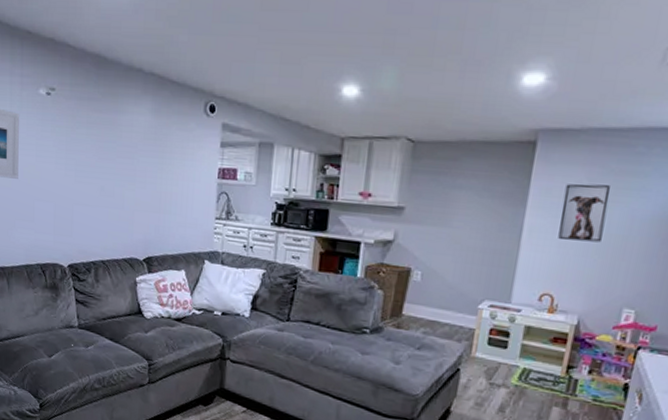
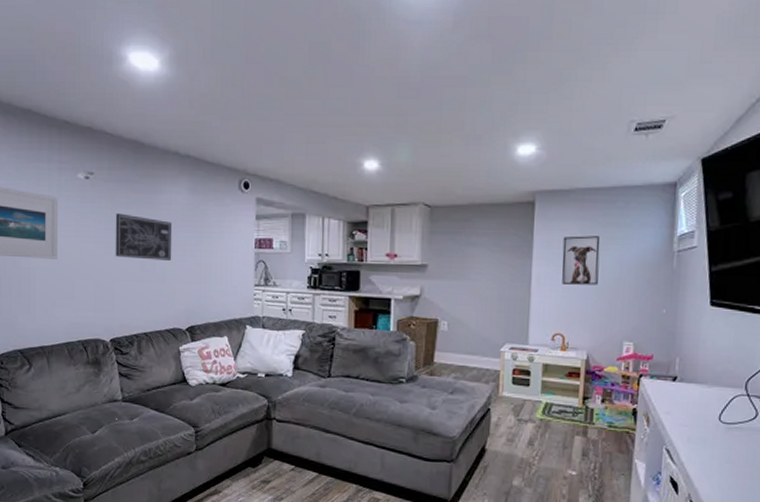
wall art: none [74,133,134,187] -> present [115,213,173,261]

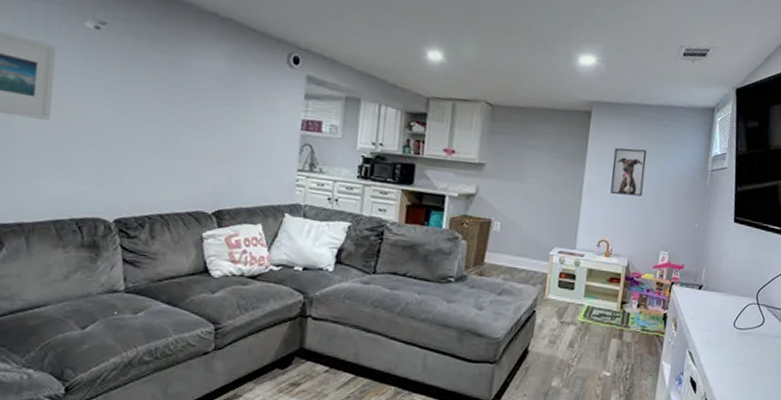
wall art: present [115,213,173,261] -> none [128,74,204,135]

